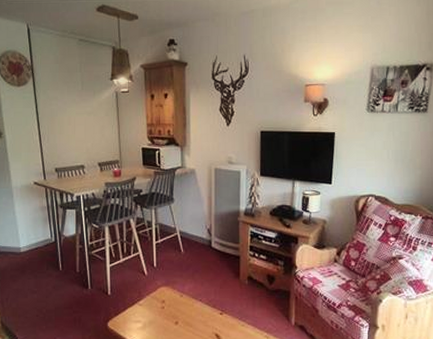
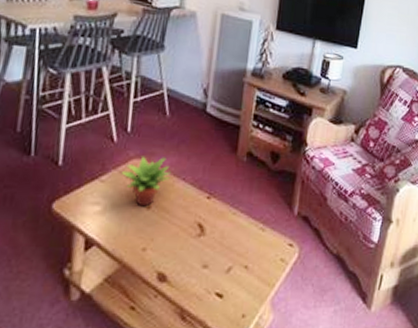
succulent plant: none [153,284,190,323] -> present [121,156,171,207]

